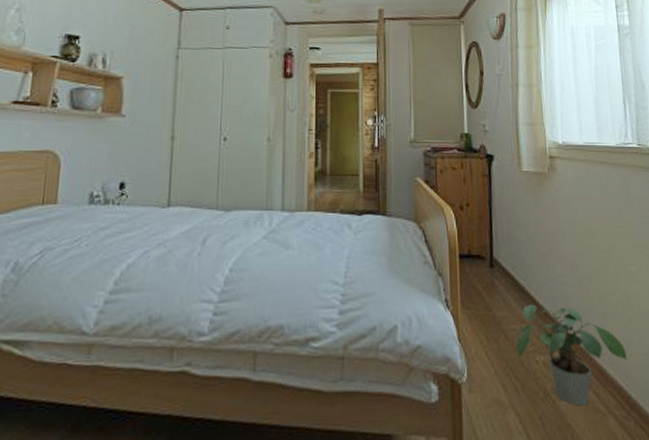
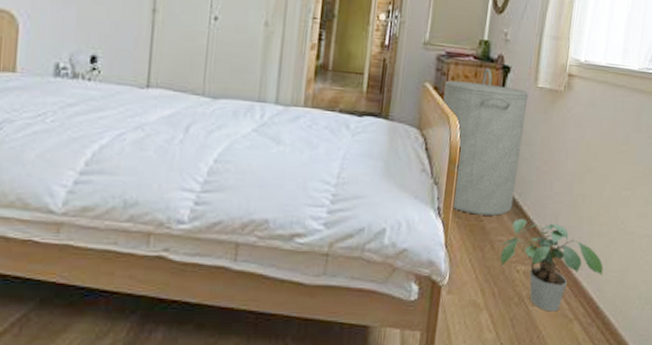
laundry hamper: none [434,158,519,304] -> present [442,68,529,216]

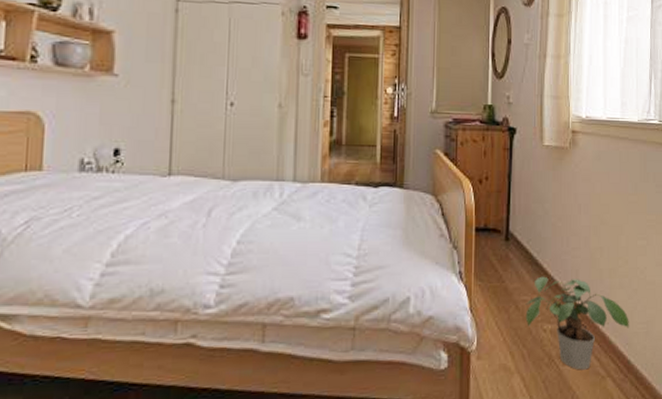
laundry hamper: present [442,68,529,216] -> none [454,131,536,276]

